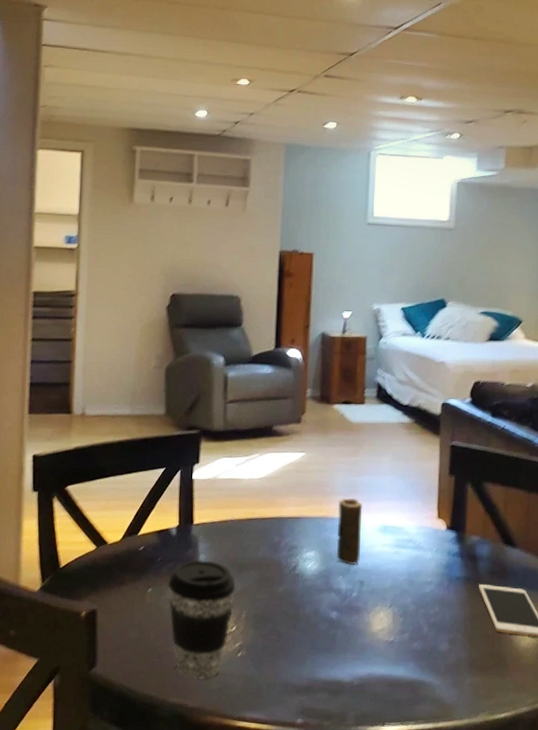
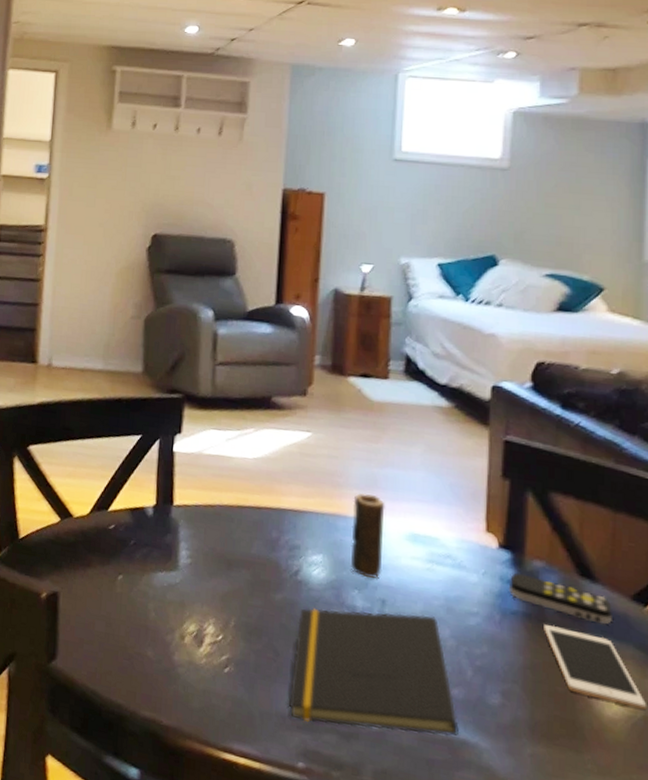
coffee cup: present [168,560,236,680] -> none [142,548,224,694]
notepad: none [290,588,419,687] -> present [289,607,460,737]
remote control: none [453,547,527,579] -> present [508,572,612,625]

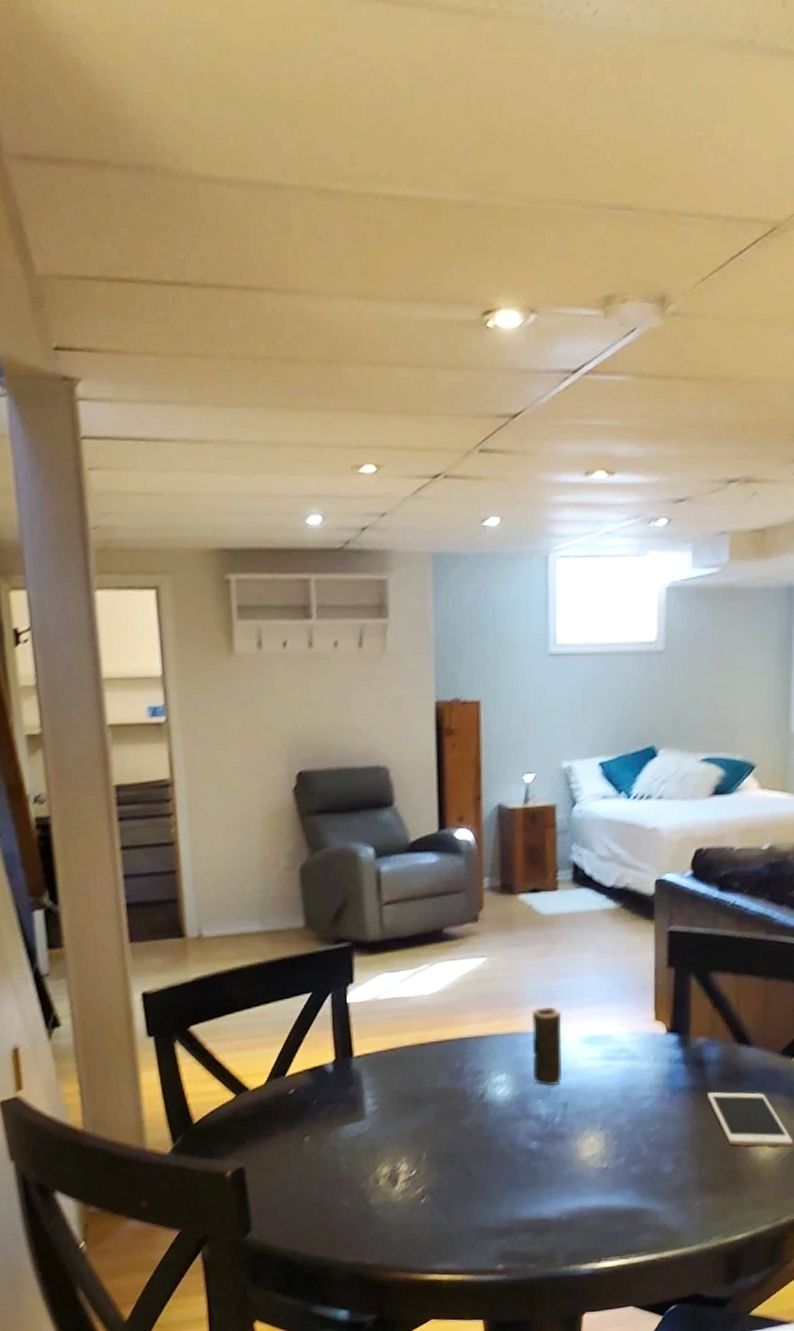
notepad: present [289,607,460,737] -> none [485,1108,639,1229]
remote control: present [508,572,612,625] -> none [676,1052,765,1082]

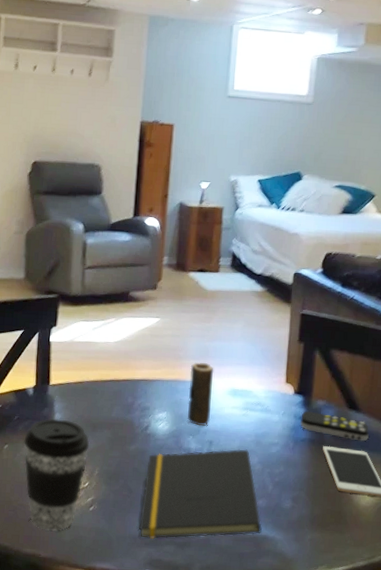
coffee cup: none [328,1097,412,1234] -> present [24,418,90,532]
notepad: none [485,1108,639,1229] -> present [139,449,262,540]
remote control: none [676,1052,765,1082] -> present [299,411,369,442]

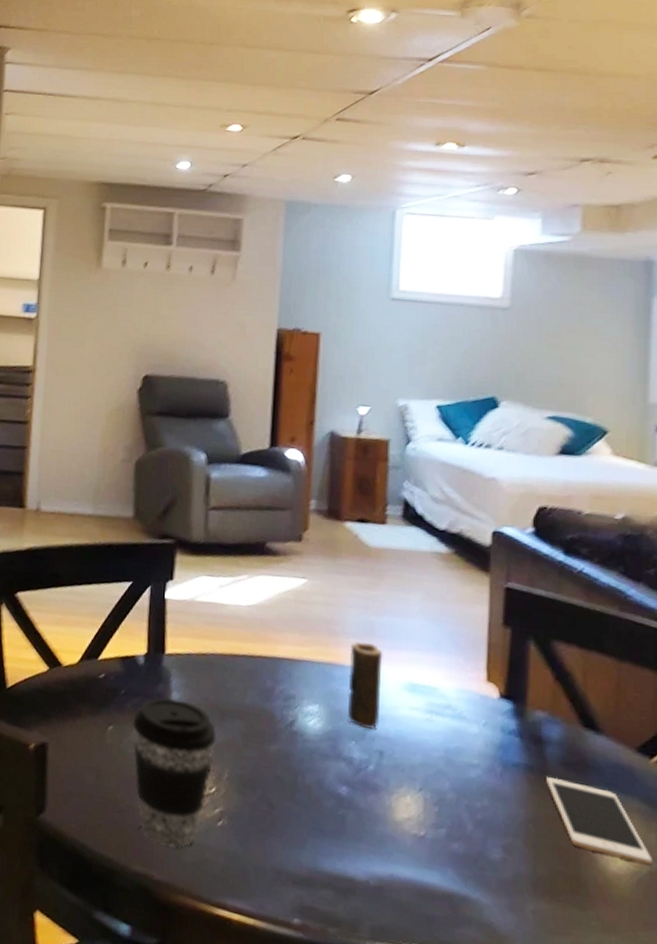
notepad: present [139,449,262,540] -> none [284,759,460,892]
remote control: present [299,411,369,442] -> none [509,723,617,778]

